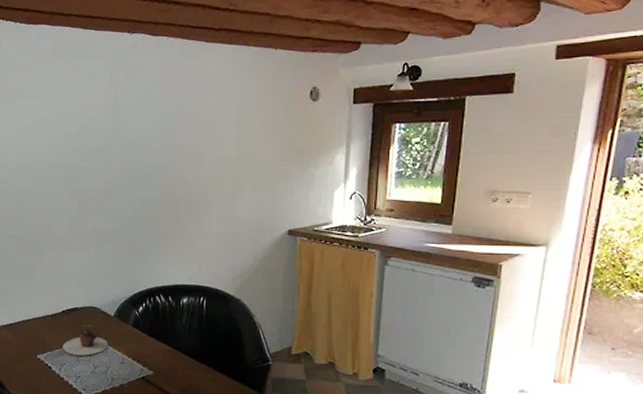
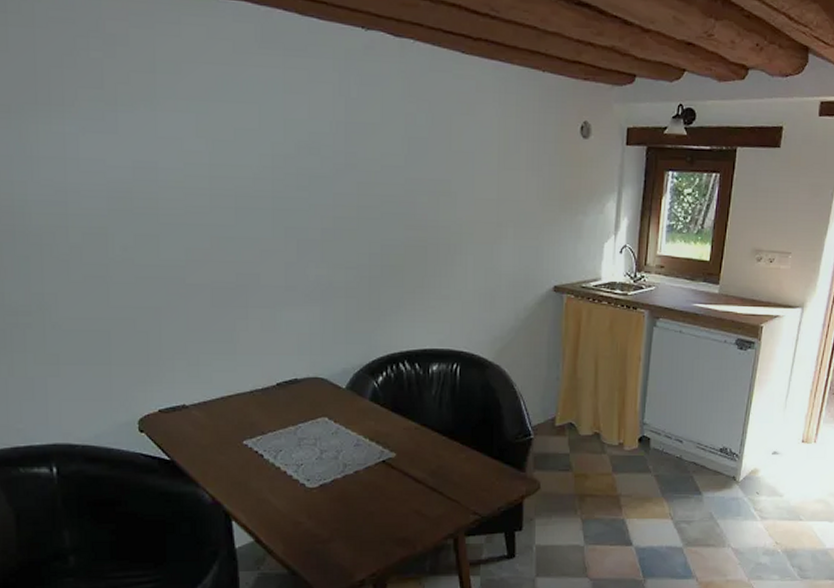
teapot: present [63,325,108,356] -> none [278,400,339,439]

